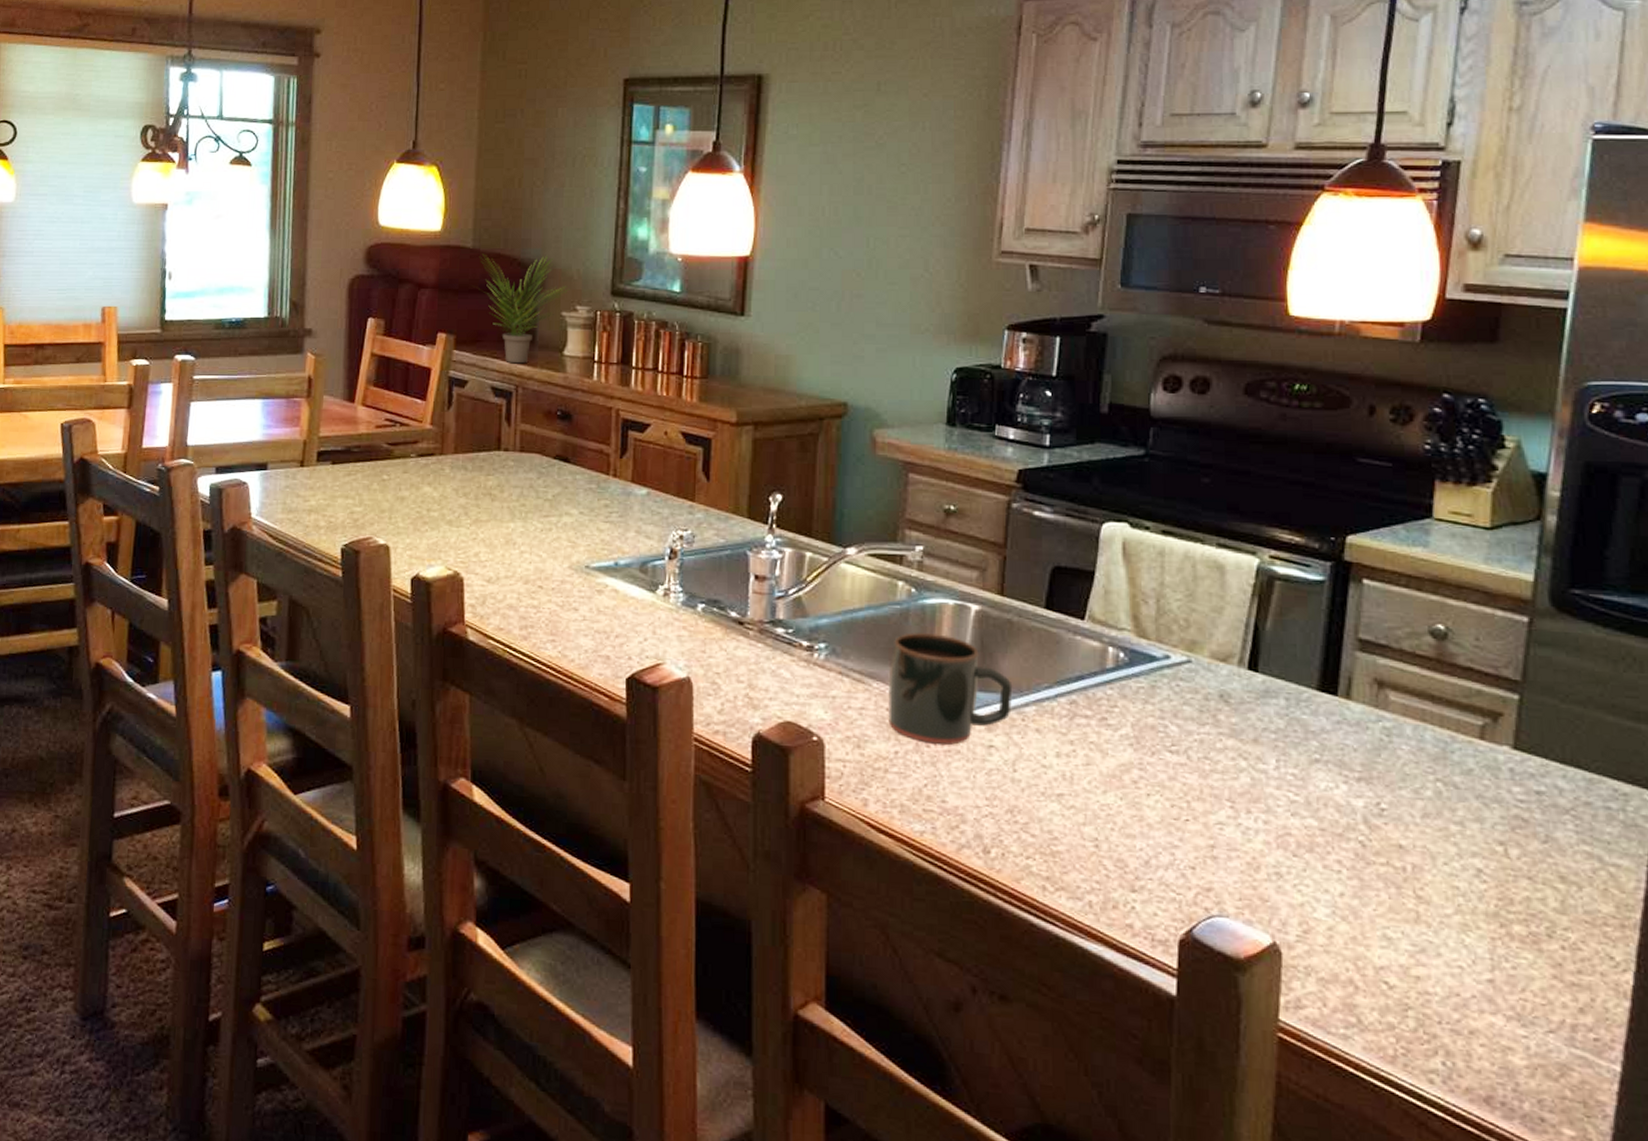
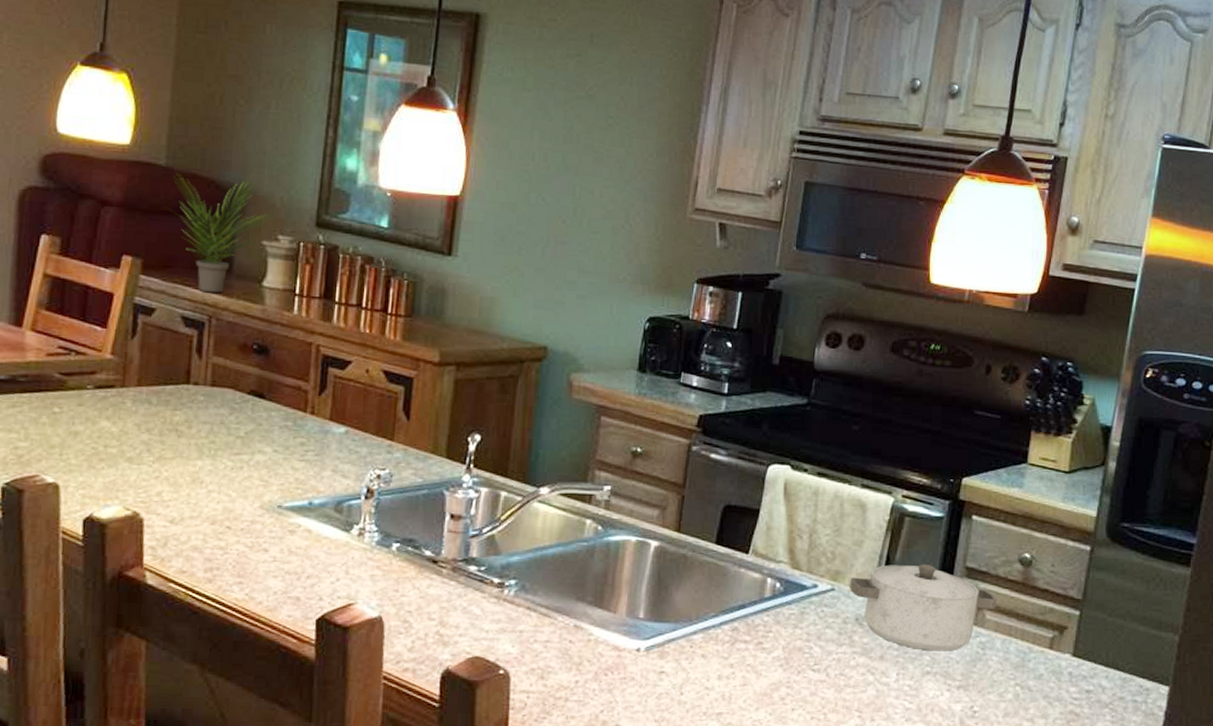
mug: present [888,633,1013,744] -> none [571,568,684,672]
cooking pot: none [1210,634,1404,737] -> present [850,563,998,651]

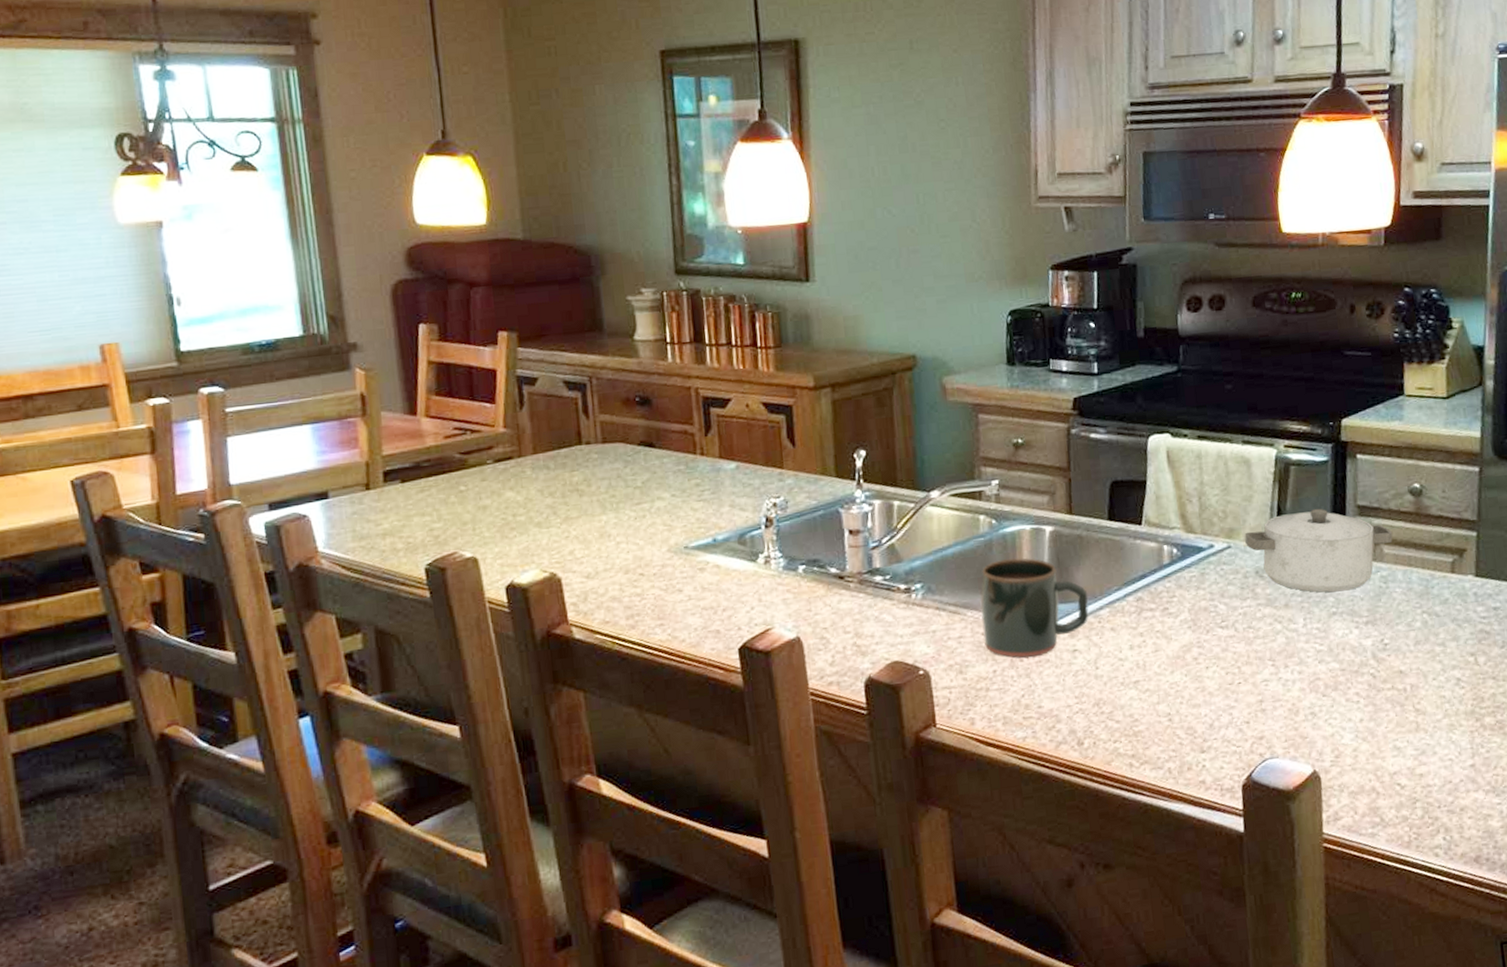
potted plant: present [168,173,272,294] -> none [531,239,632,355]
mug: none [571,568,684,672] -> present [980,558,1089,657]

